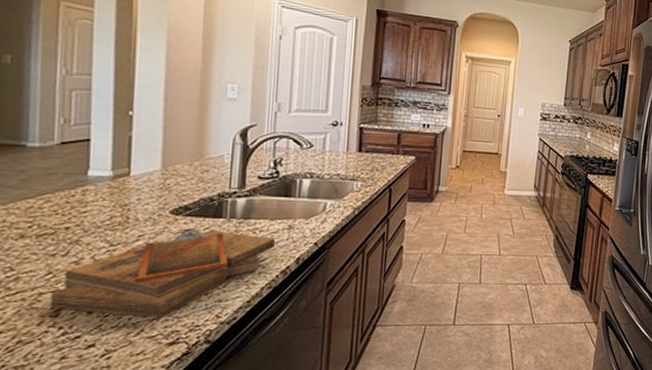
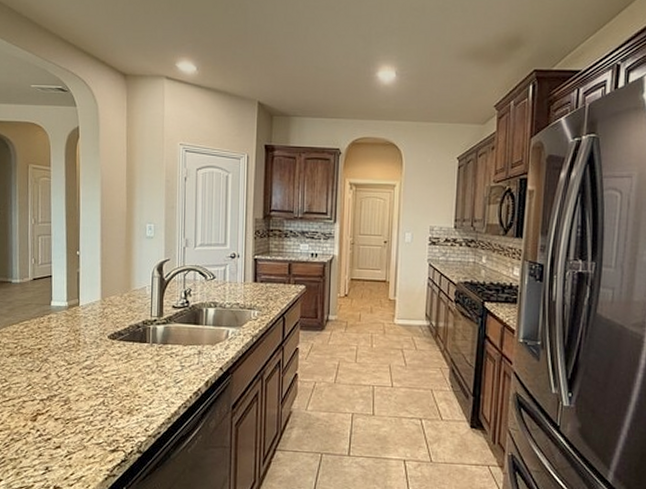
clipboard: present [50,228,276,318] -> none [31,351,189,428]

